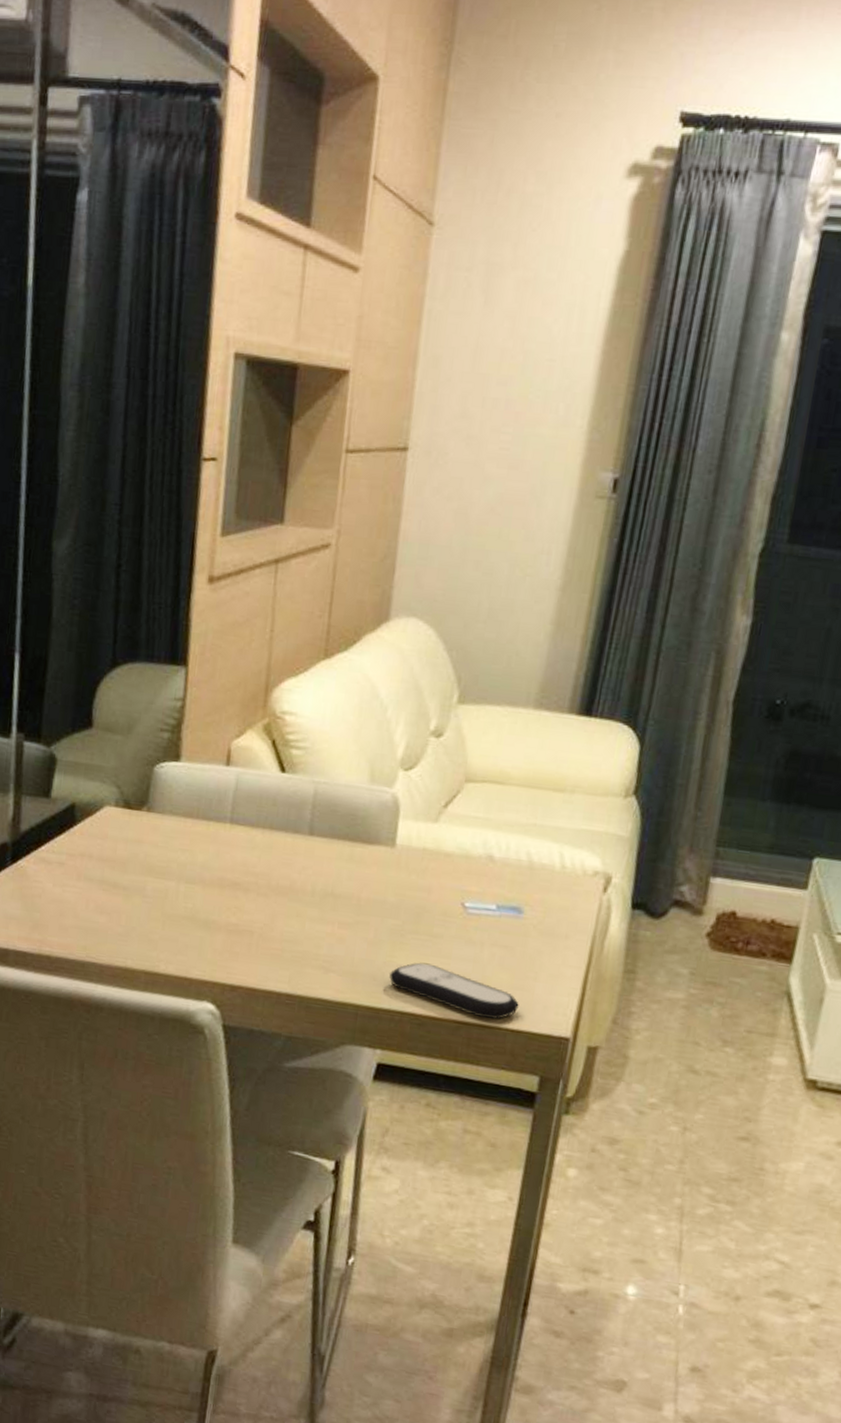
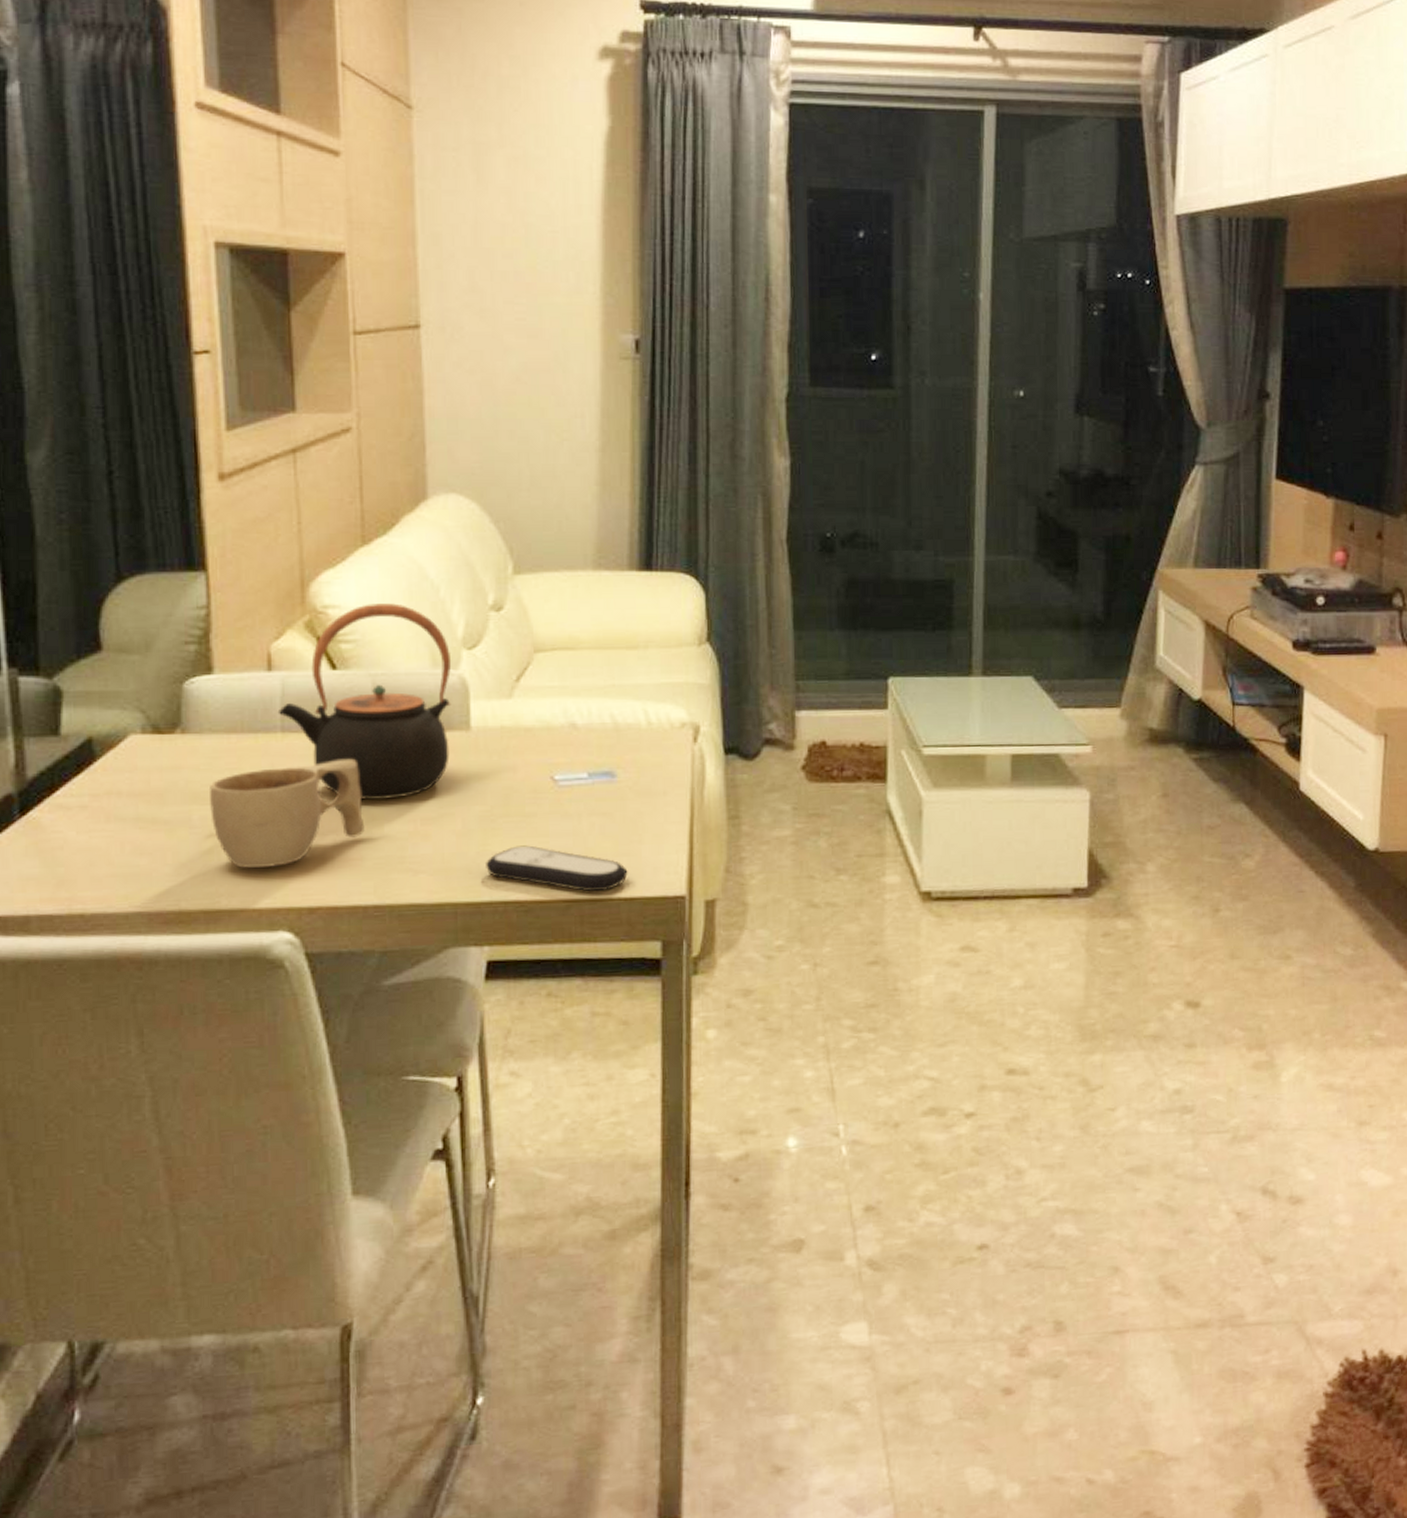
cup: none [161,854,292,944] -> present [210,760,365,868]
teapot: none [229,715,388,900] -> present [277,603,452,800]

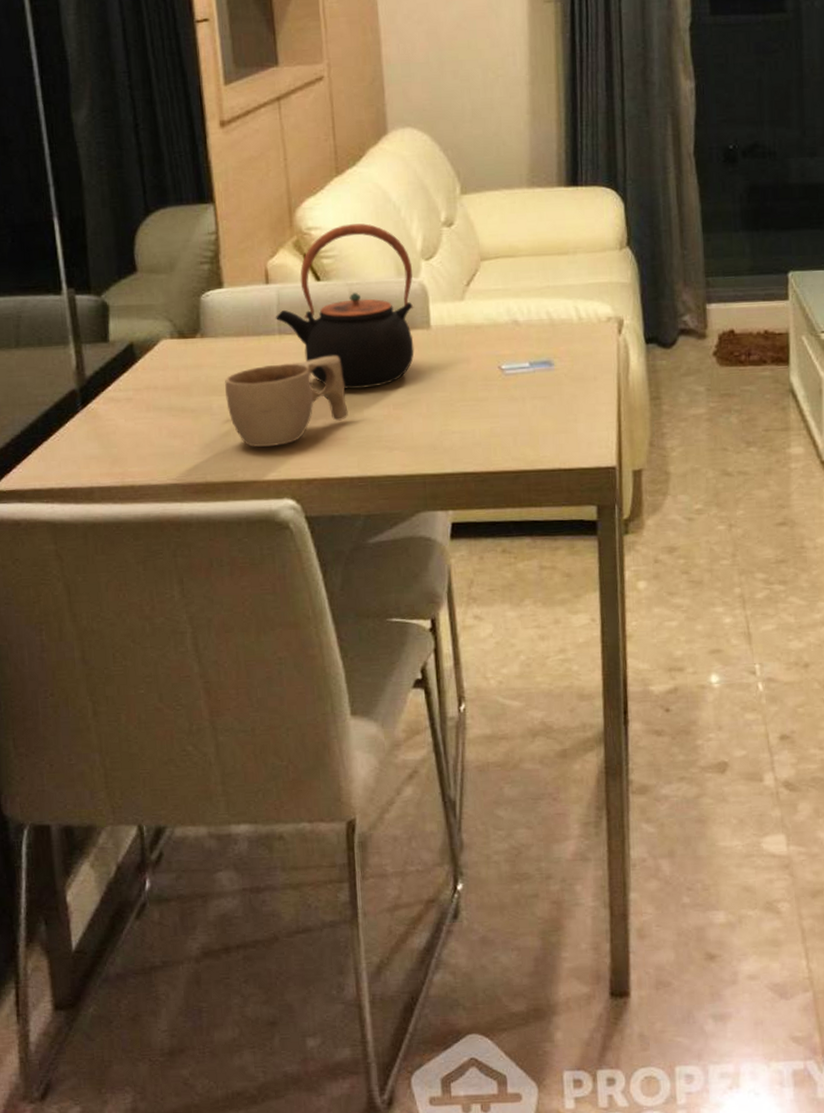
remote control: present [486,845,628,892] -> none [447,425,566,464]

